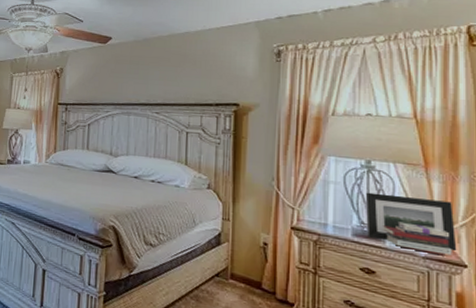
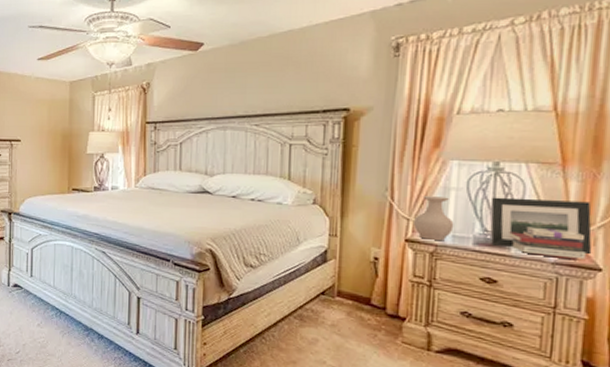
vase: none [298,187,334,231] -> present [414,196,454,241]

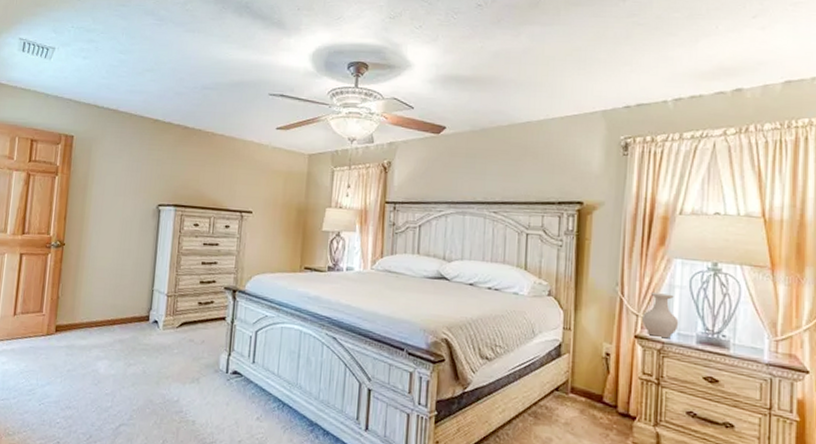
picture frame: present [490,197,593,255] -> none [711,296,800,357]
books: present [509,226,586,261] -> none [728,327,795,362]

